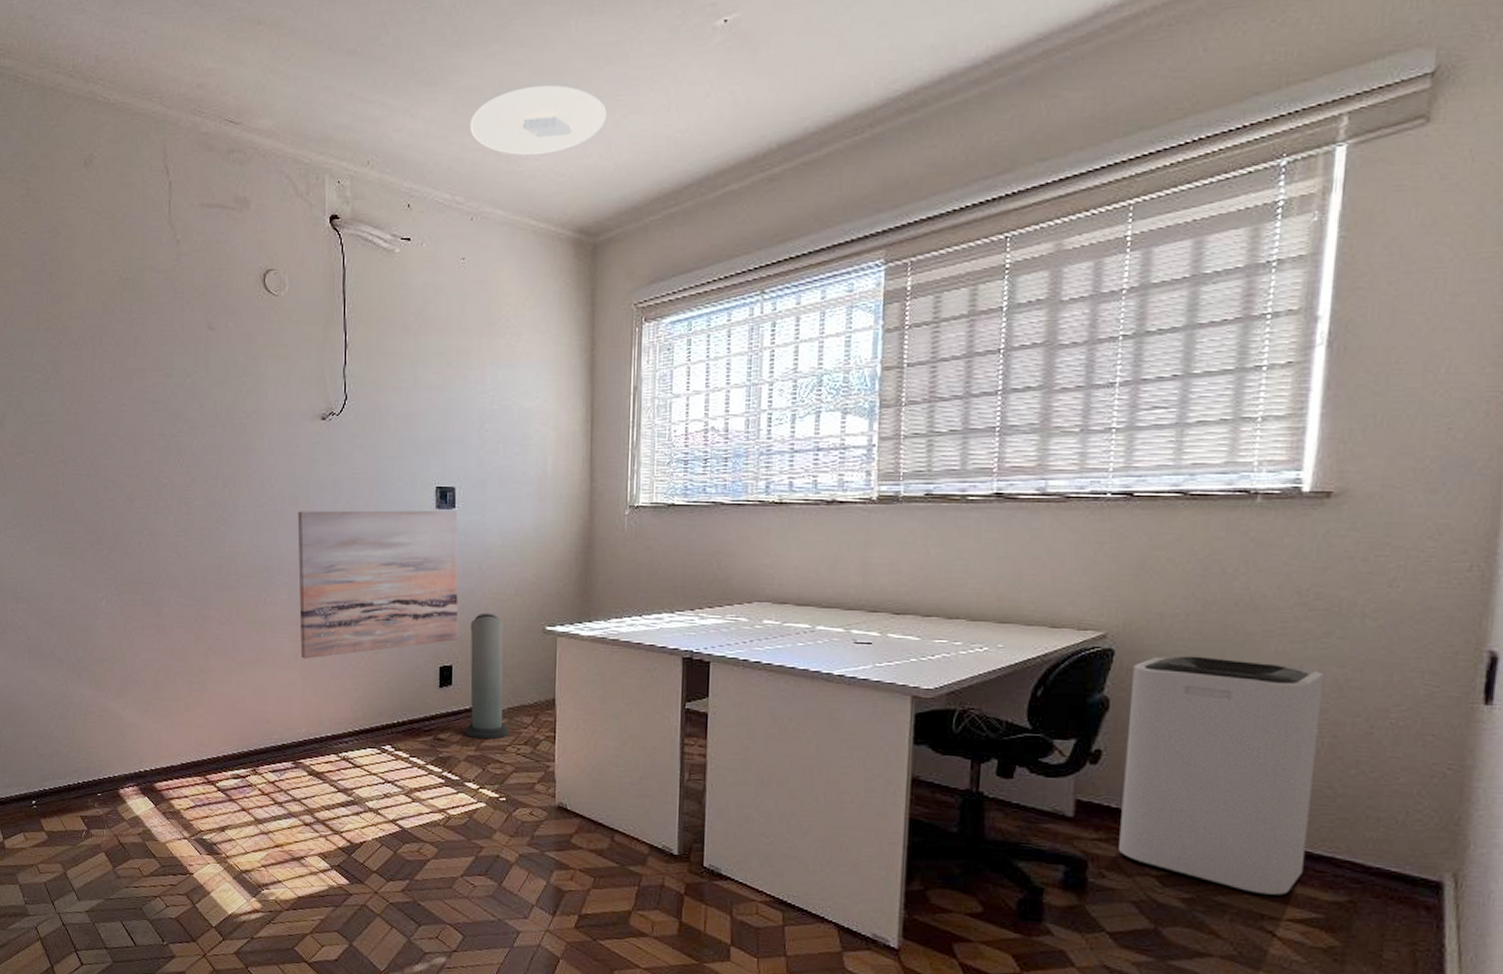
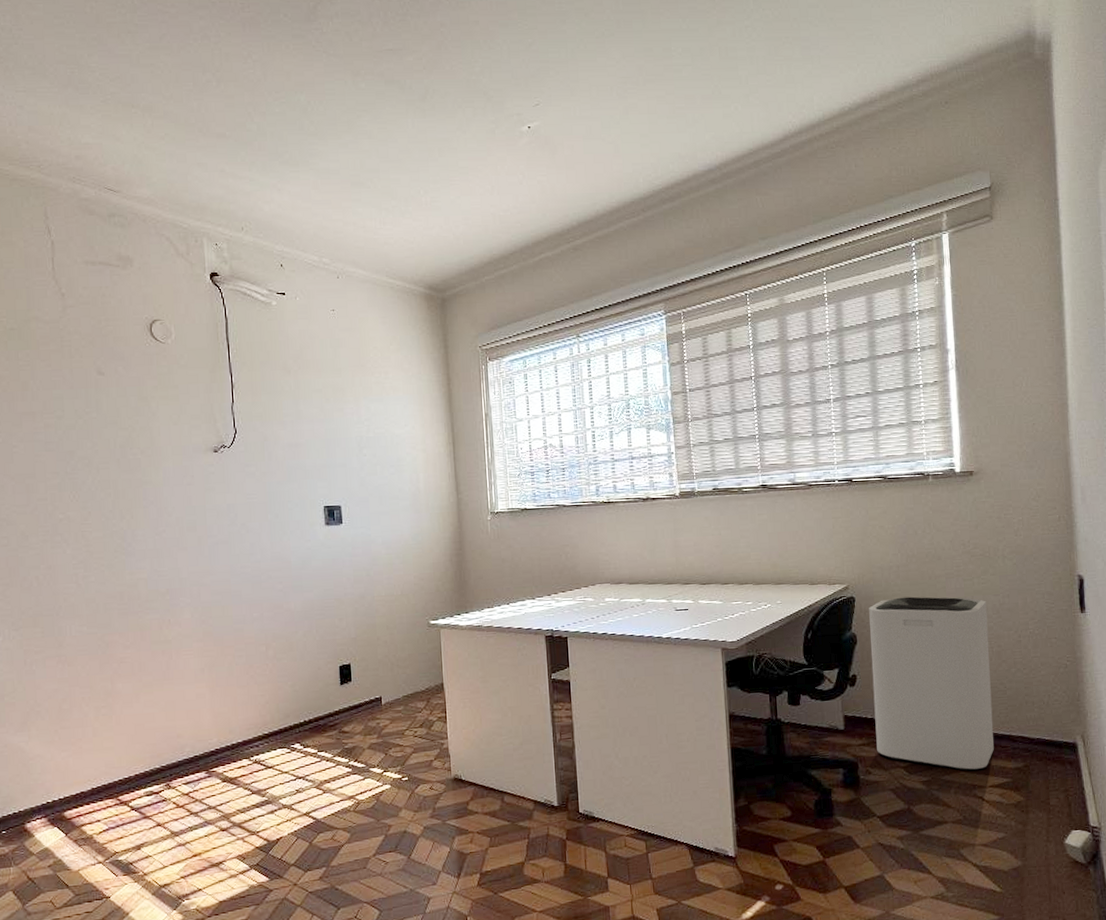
wall art: present [297,510,459,659] -> none [196,526,354,673]
air purifier: present [464,612,509,740] -> none [364,613,406,728]
ceiling light: present [470,84,606,156] -> none [330,170,443,226]

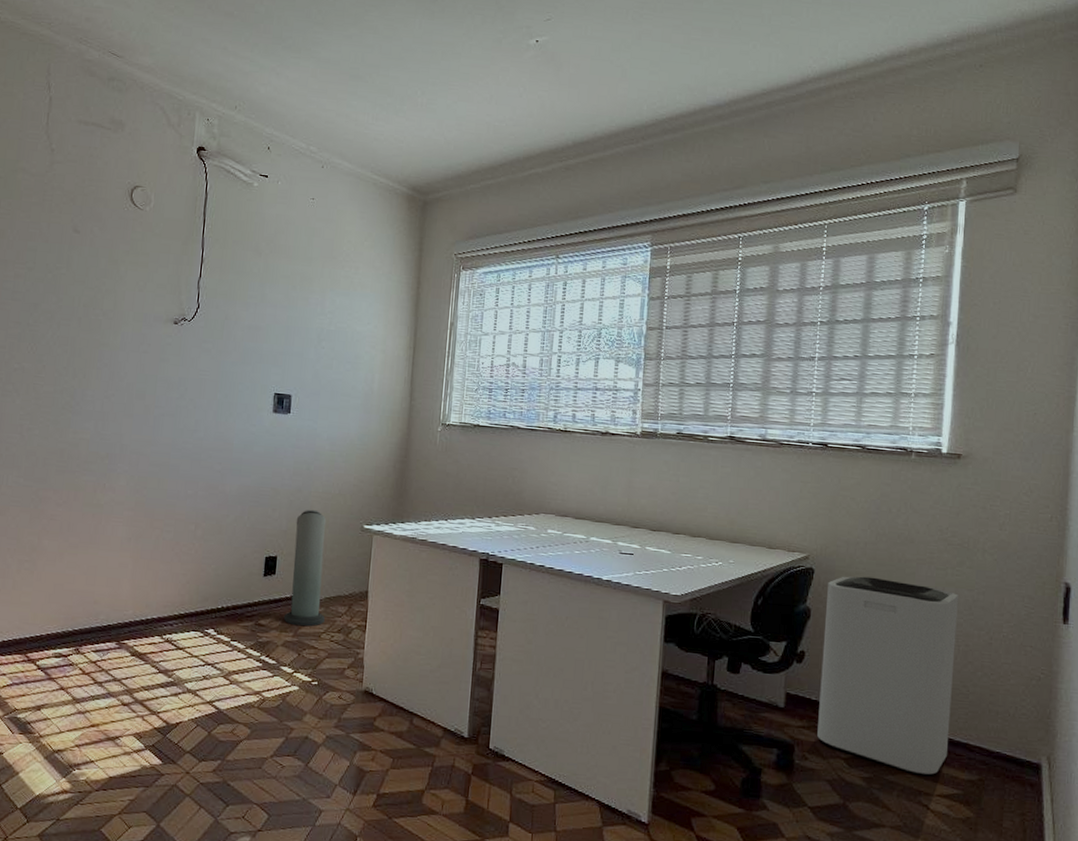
air purifier: none [364,613,406,728] -> present [283,509,327,627]

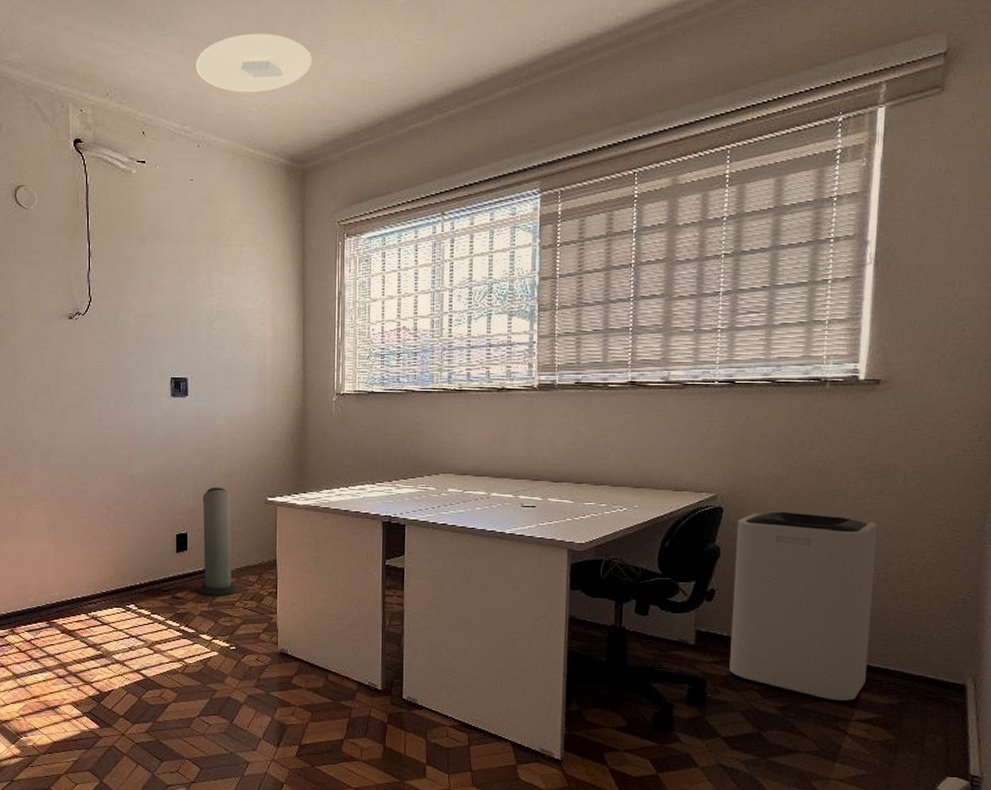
ceiling light: none [326,66,440,123] -> present [196,33,312,93]

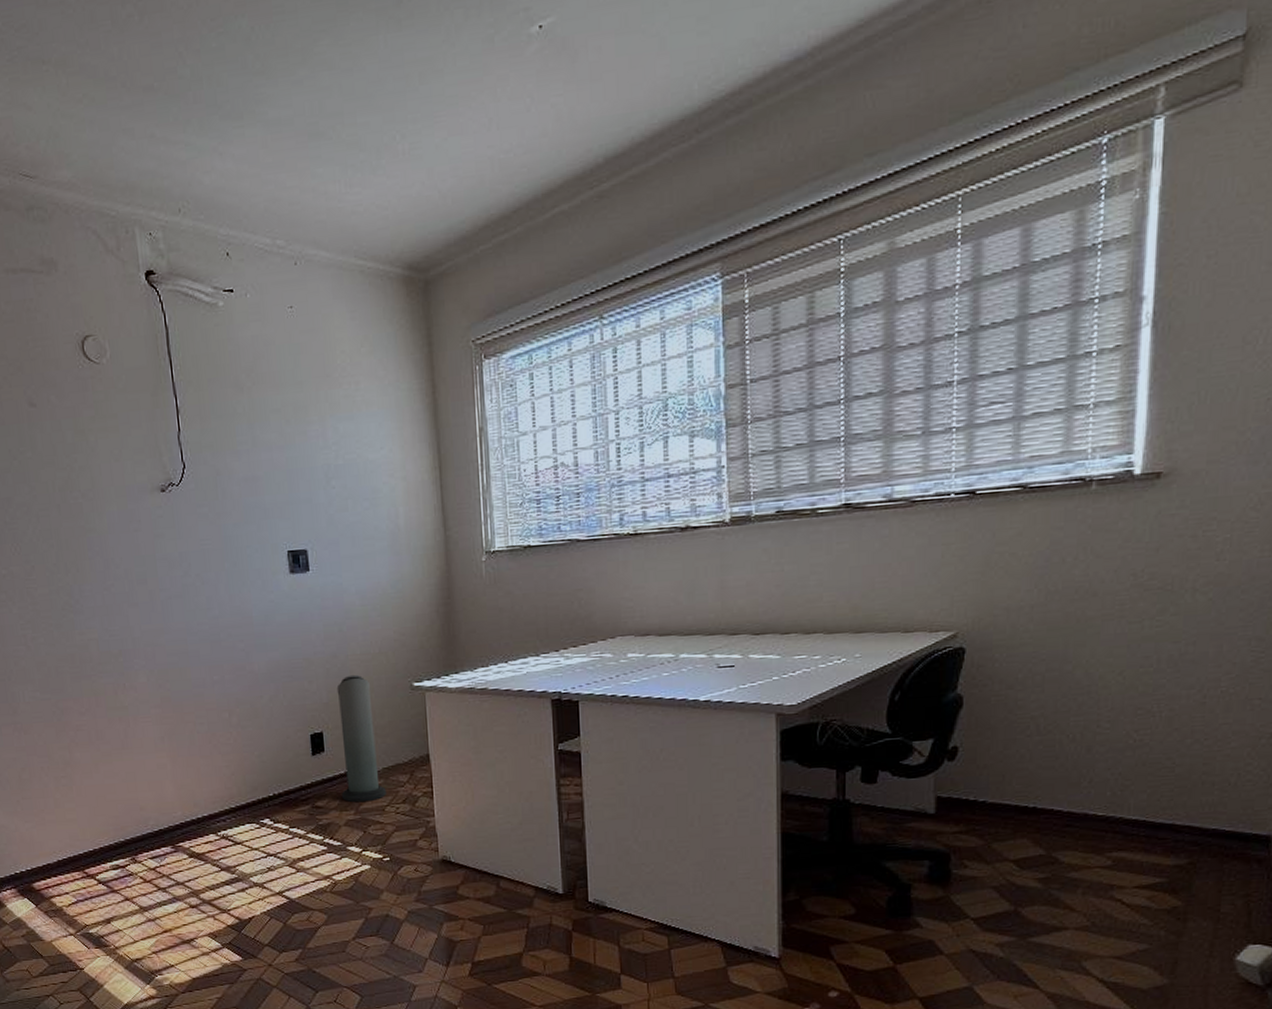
ceiling light: present [196,33,312,93] -> none [283,110,426,191]
trash can: present [729,512,877,702] -> none [978,645,1159,867]

